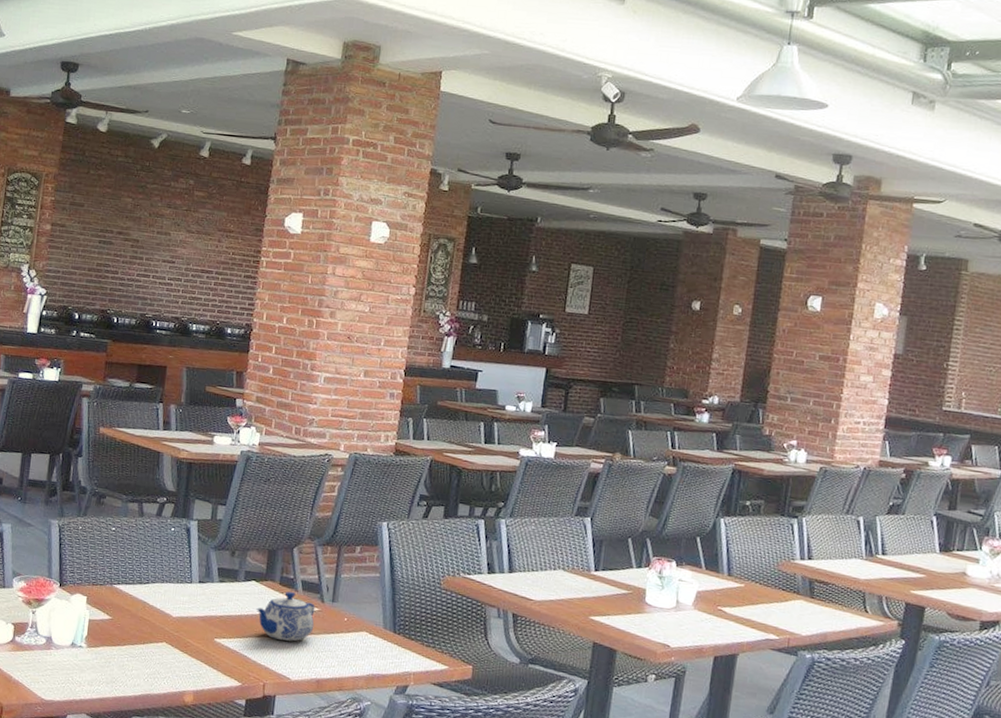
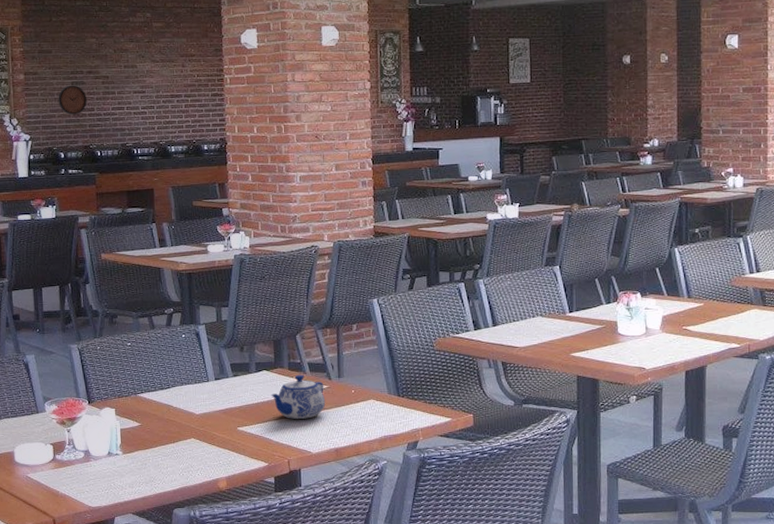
clock: none [81,243,113,275] -> present [58,85,88,115]

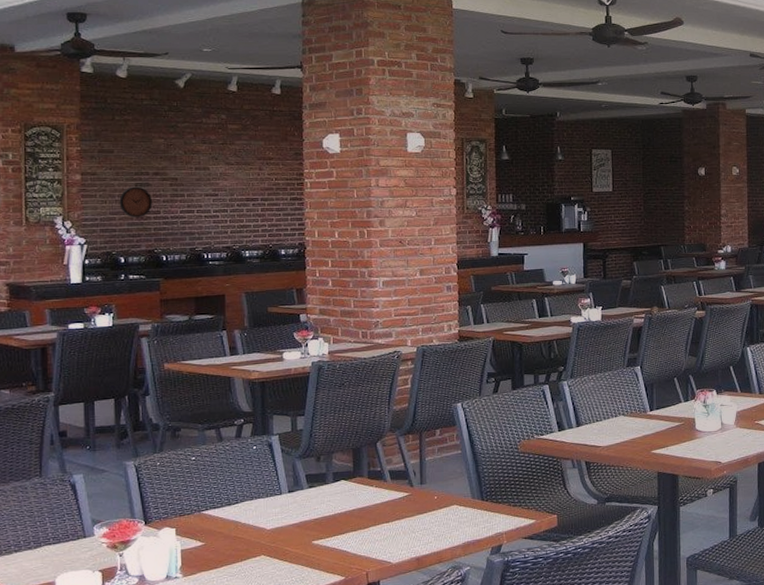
teapot: present [270,374,326,419] -> none [348,482,407,529]

